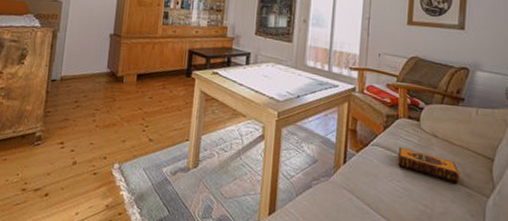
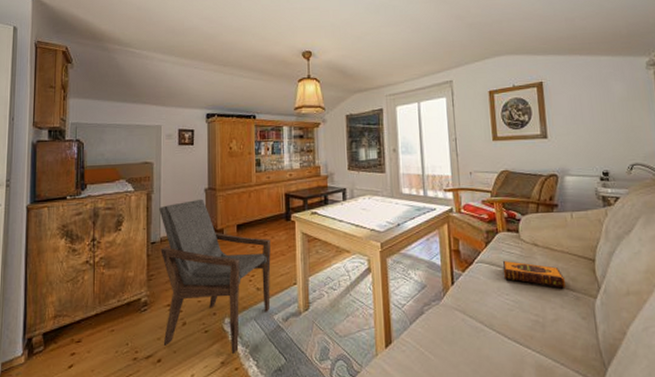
armchair: none [52,43,168,199] -> present [159,198,271,354]

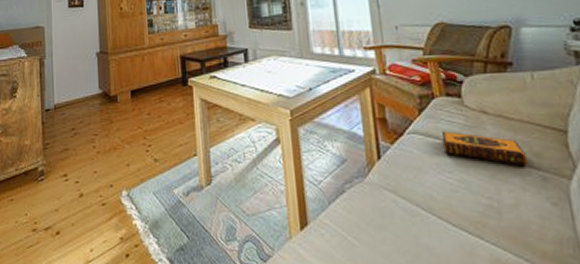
armchair: present [159,198,271,354] -> none [52,63,169,229]

